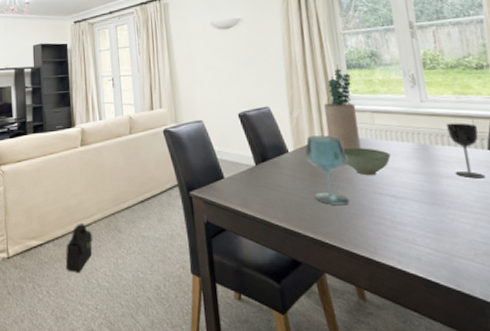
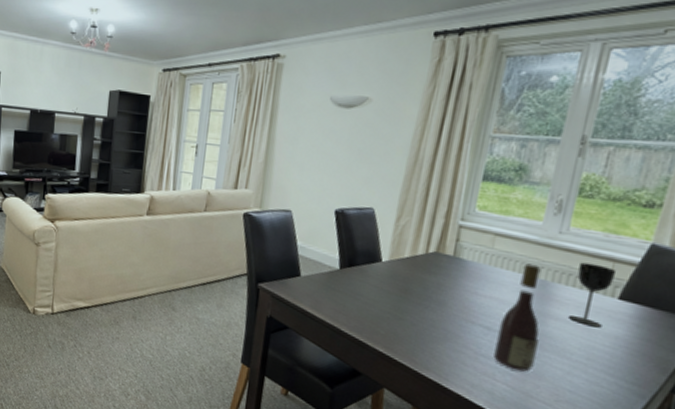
handbag: present [65,222,92,272] -> none [110,293,144,341]
wine glass: present [305,135,349,206] -> none [397,248,449,327]
vase: present [323,65,361,150] -> none [433,173,485,273]
bowl: present [342,147,391,176] -> none [445,268,500,303]
wine bottle: none [402,132,445,232] -> present [493,263,541,372]

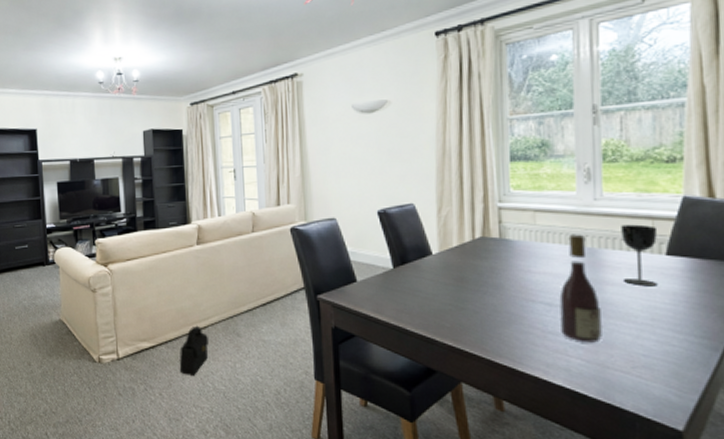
handbag: none [110,293,144,341] -> present [179,325,208,375]

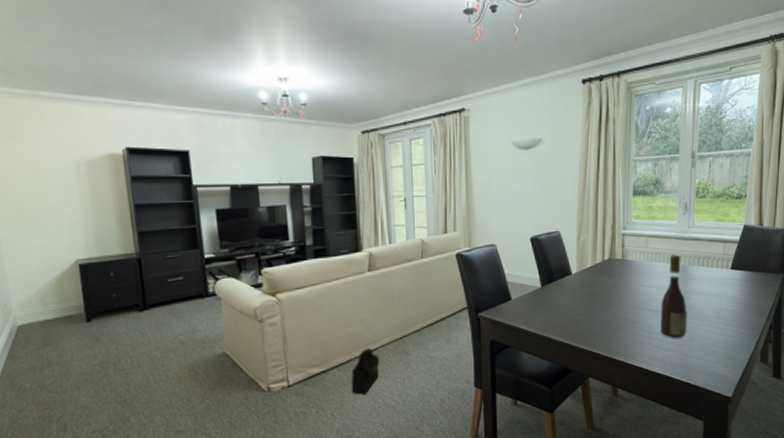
wine glass: present [621,224,658,287] -> none [703,246,727,294]

